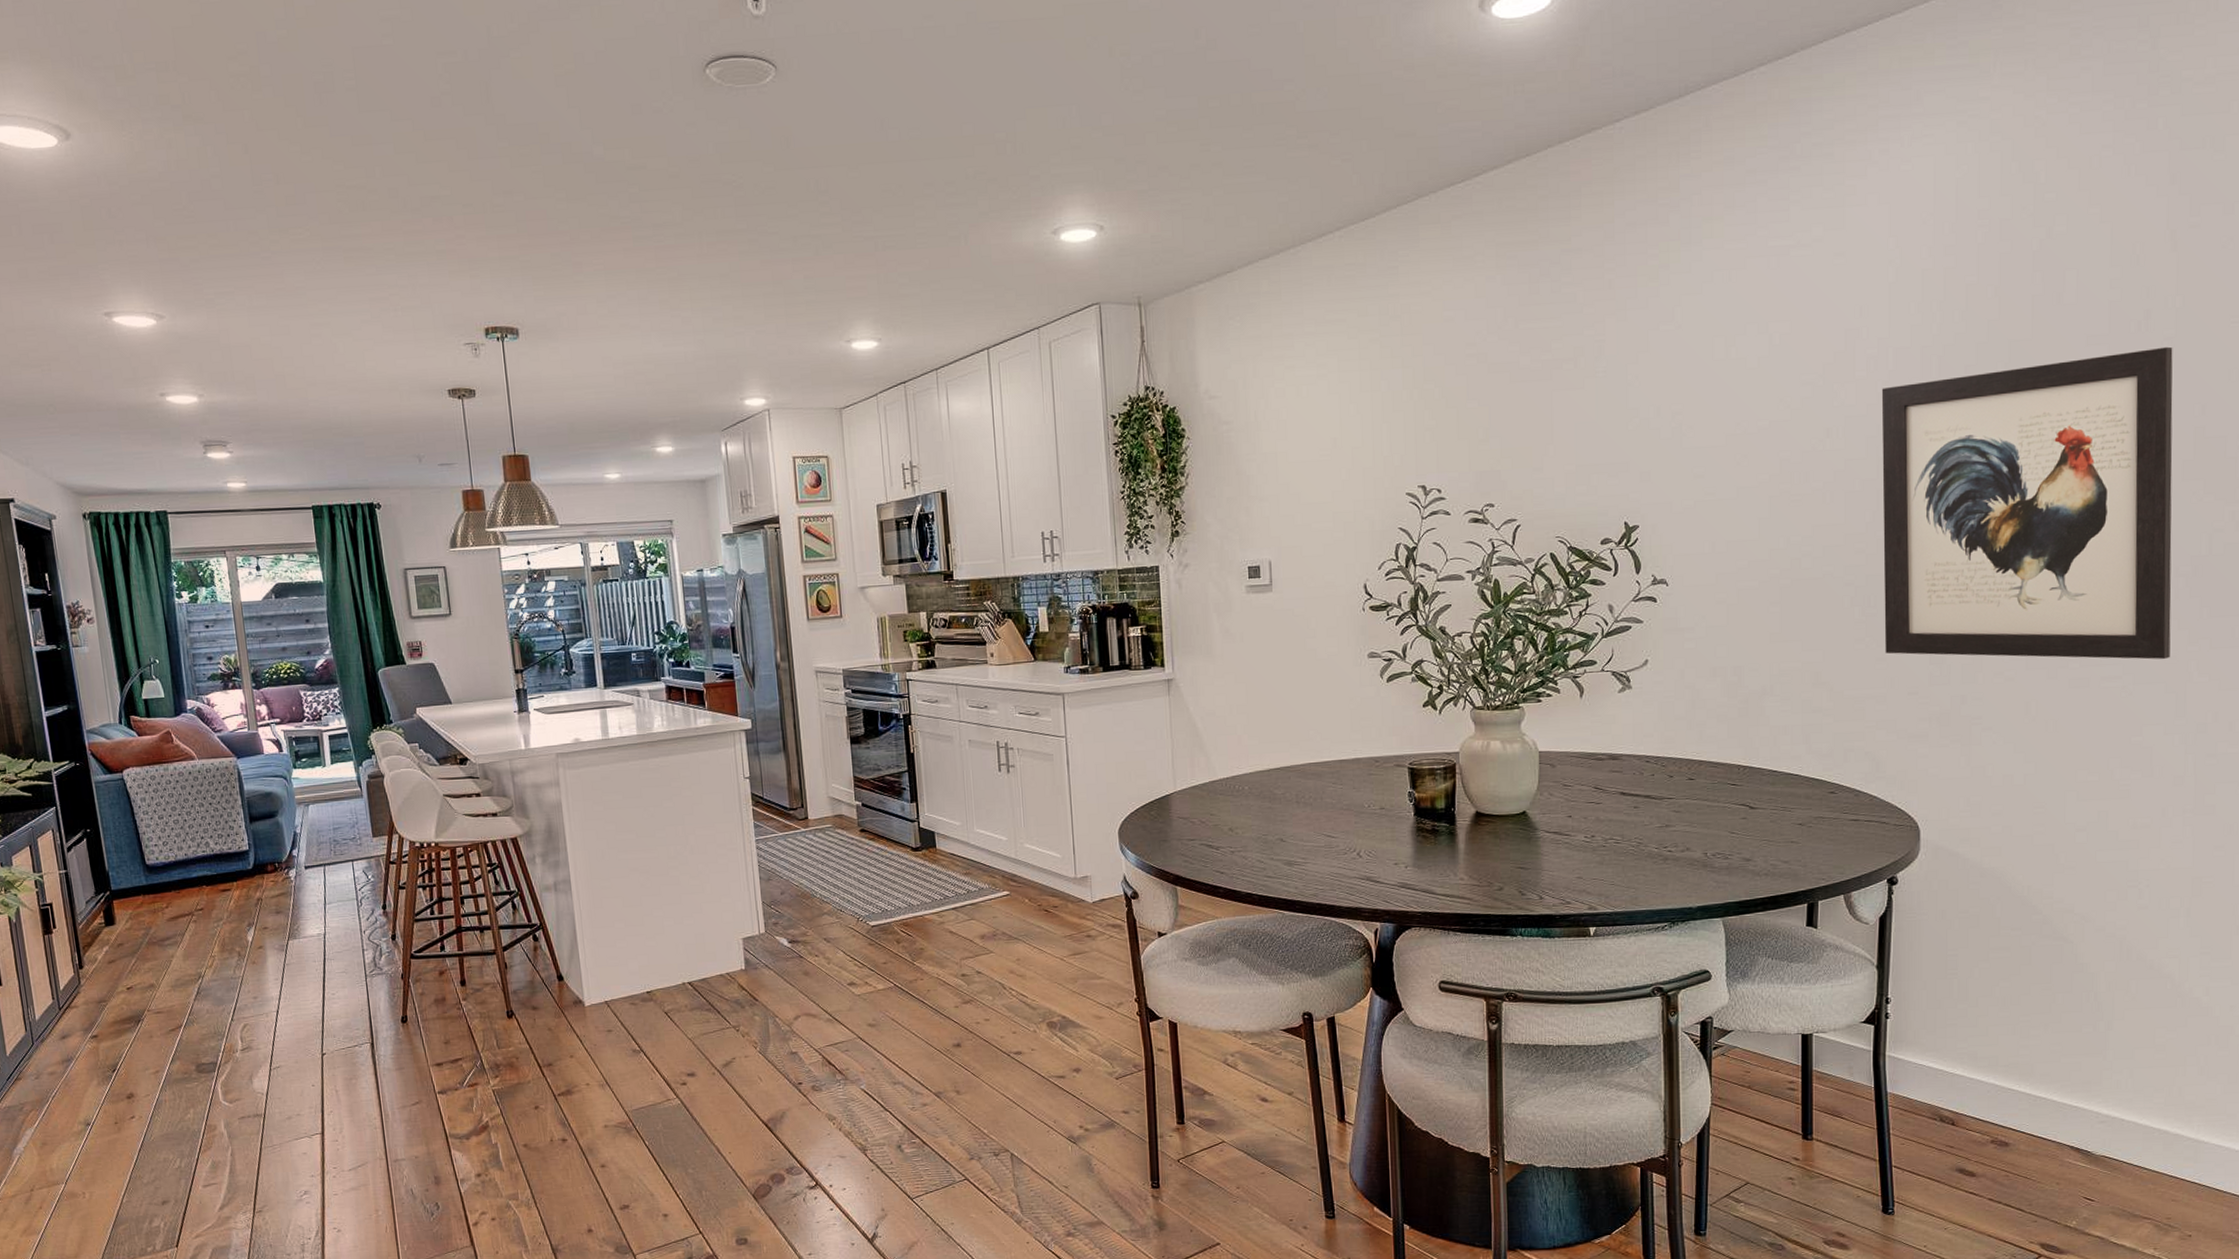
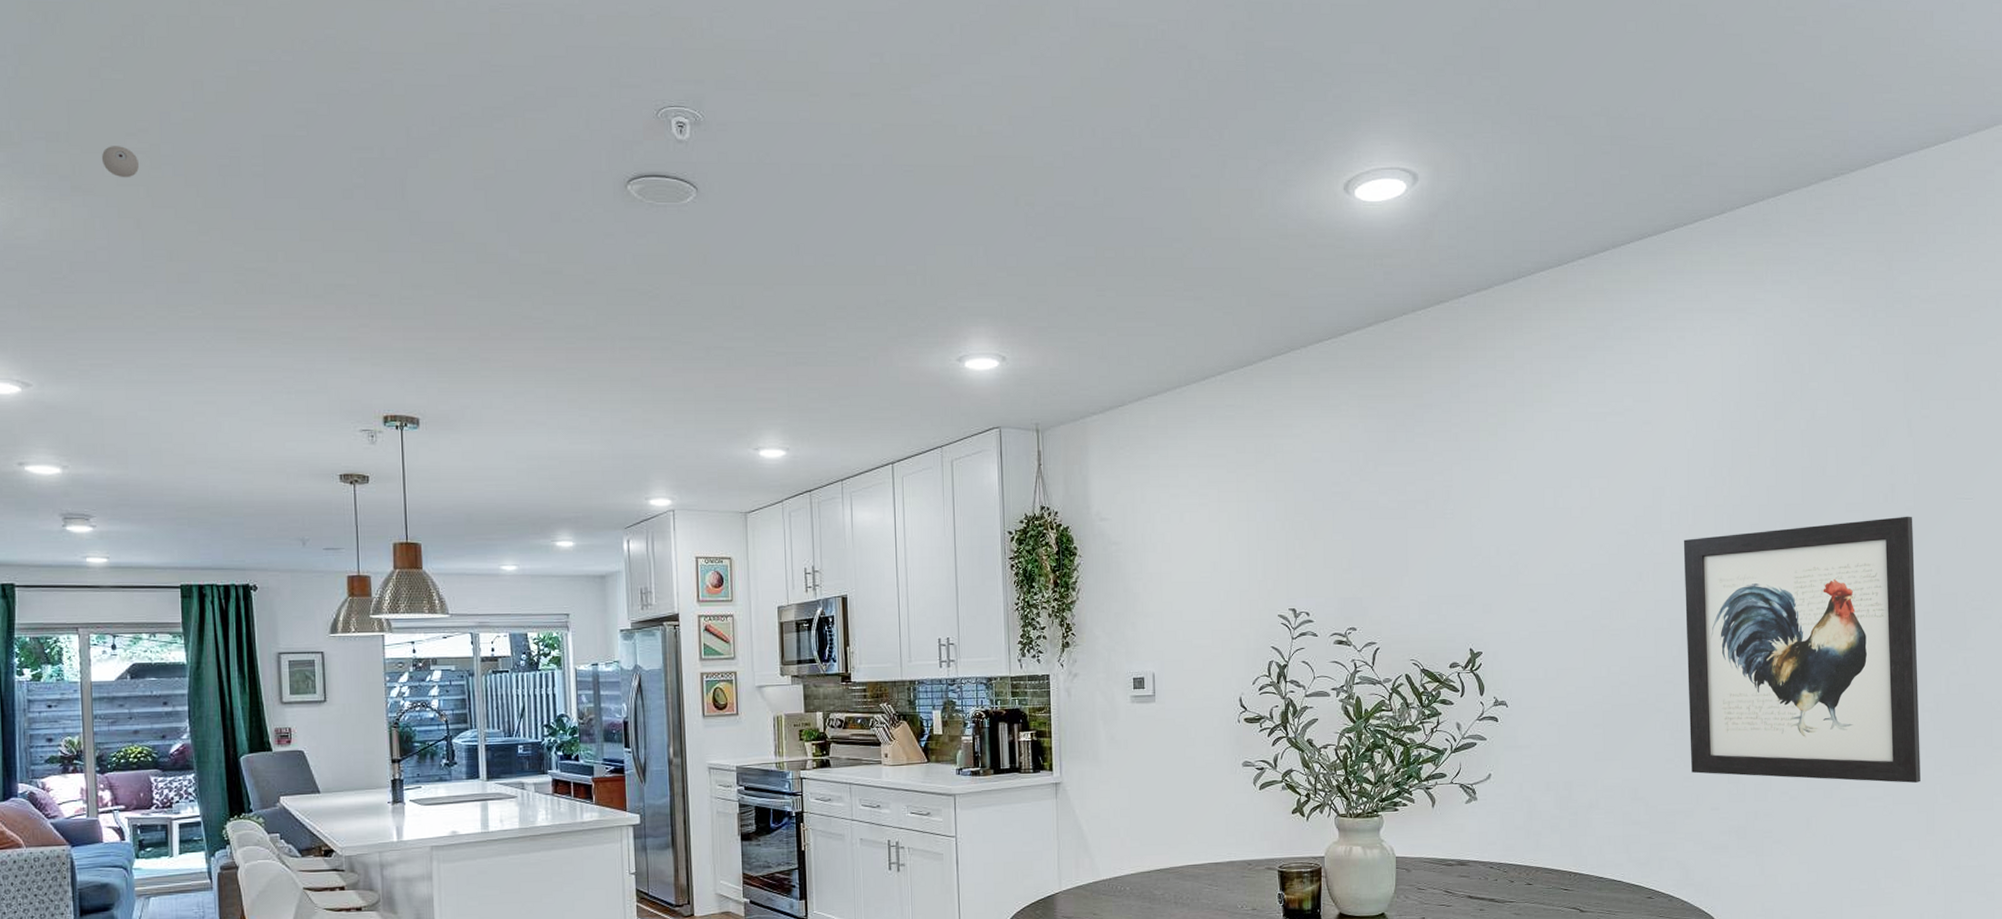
eyeball: none [207,70,242,103] -> present [102,146,139,178]

